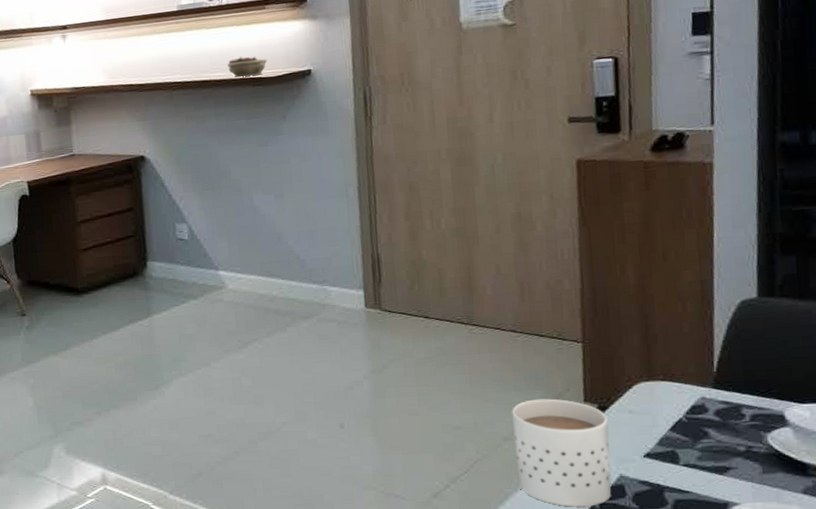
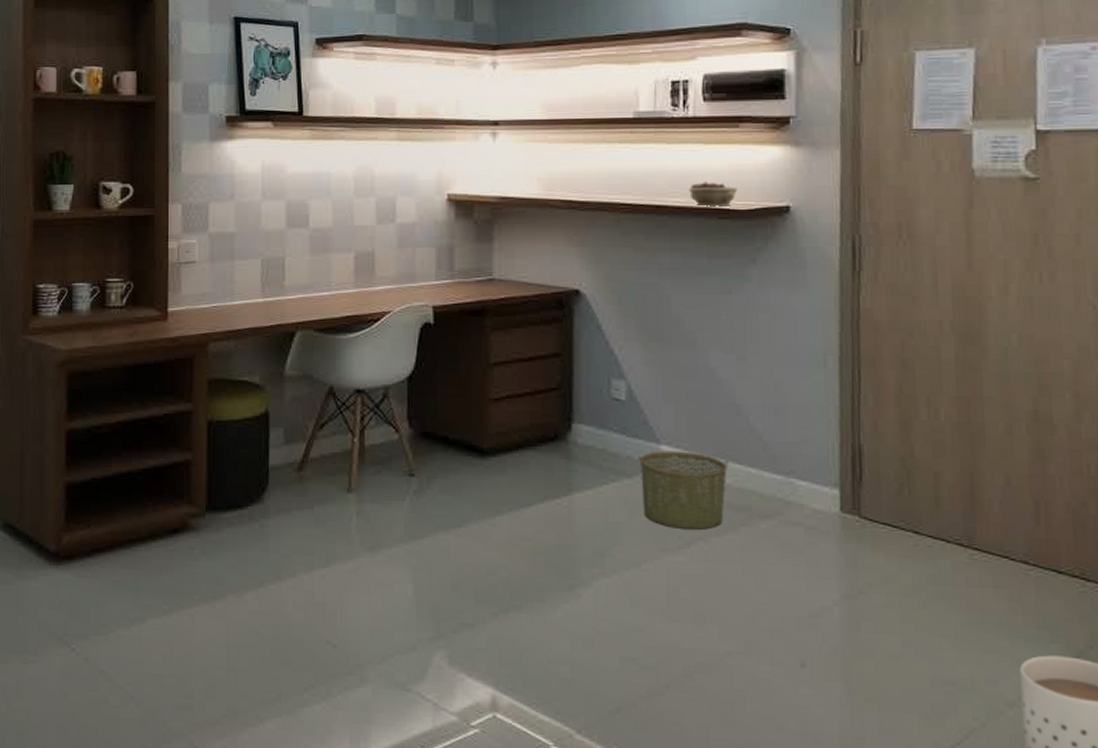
basket: none [201,273,274,334] -> present [637,450,729,530]

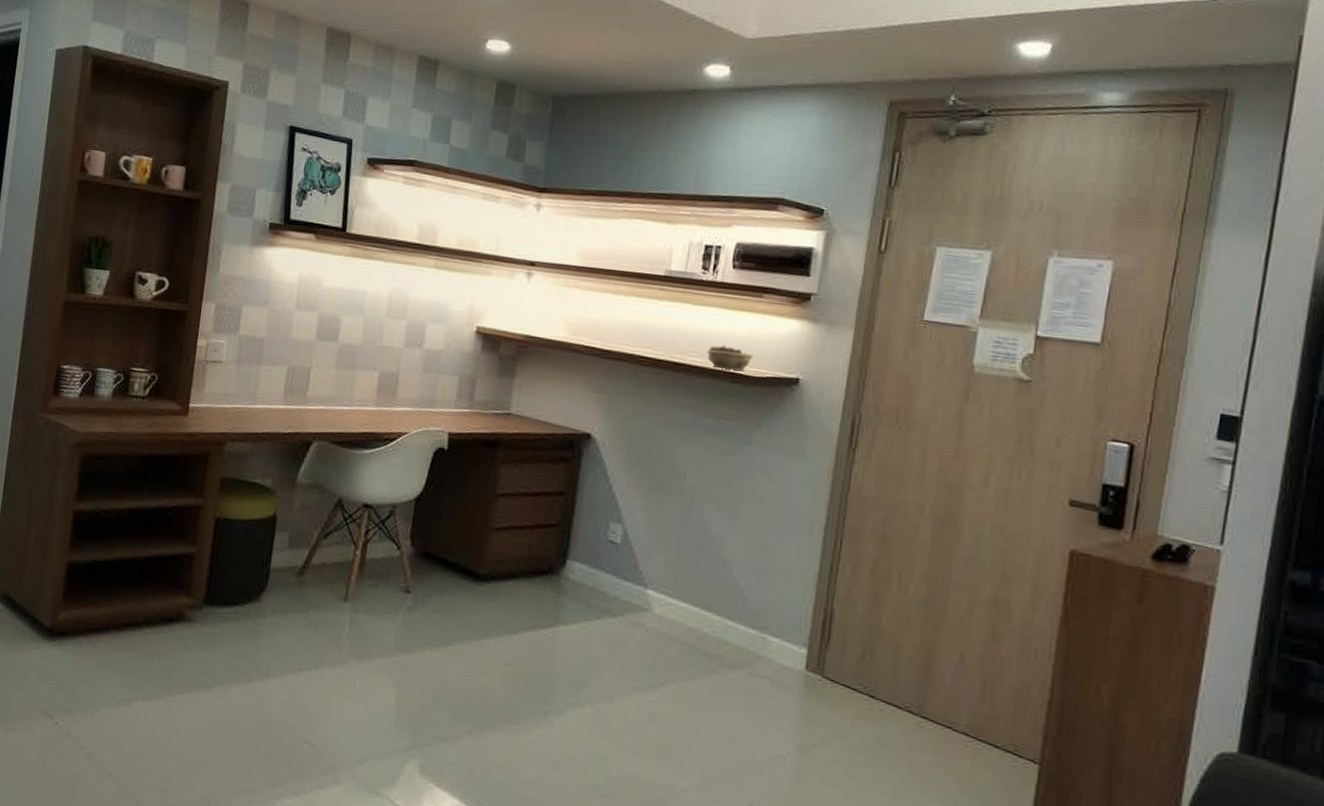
basket: present [637,450,729,530] -> none [622,594,709,673]

